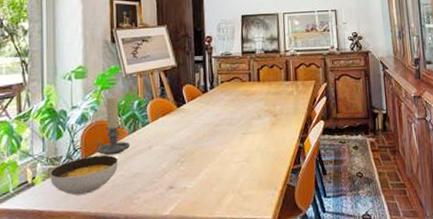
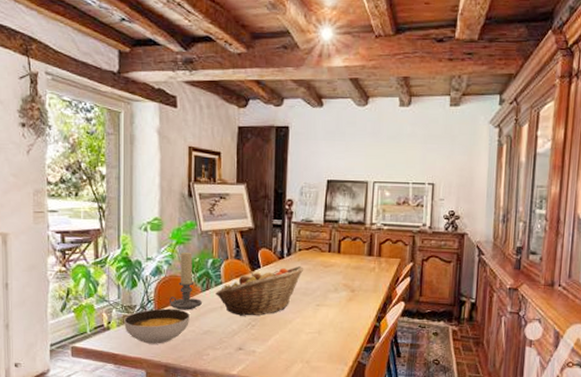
fruit basket: none [143,98,228,154] -> present [216,266,304,316]

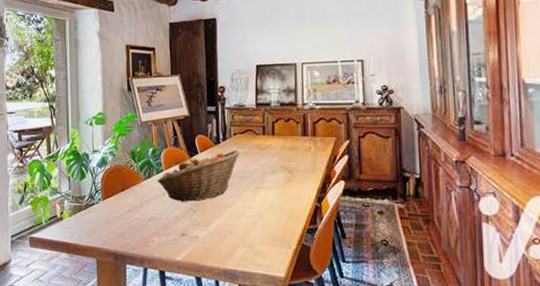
soup bowl: present [124,308,191,344] -> none [75,197,135,232]
candle holder: present [170,251,202,310] -> none [115,142,145,199]

